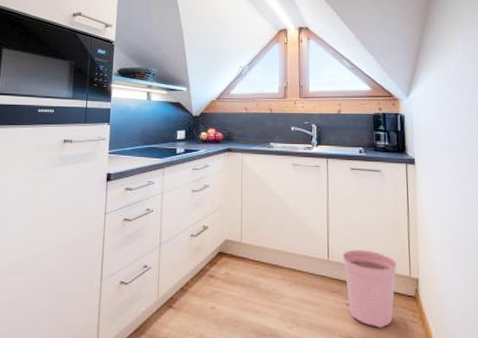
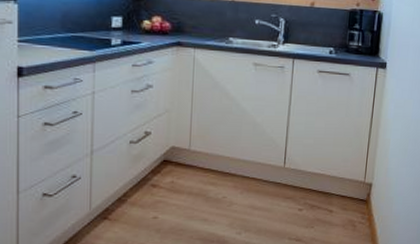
plant pot: present [342,249,397,328] -> none [299,156,354,230]

